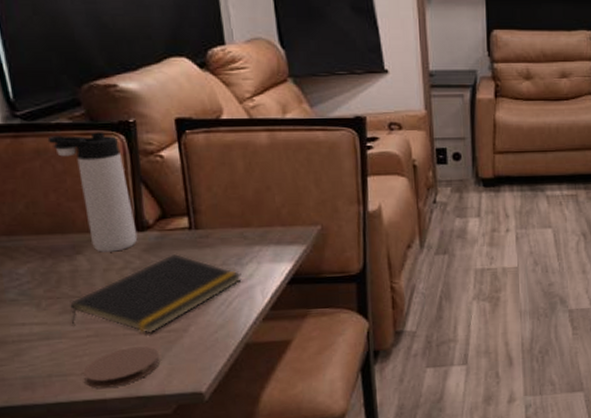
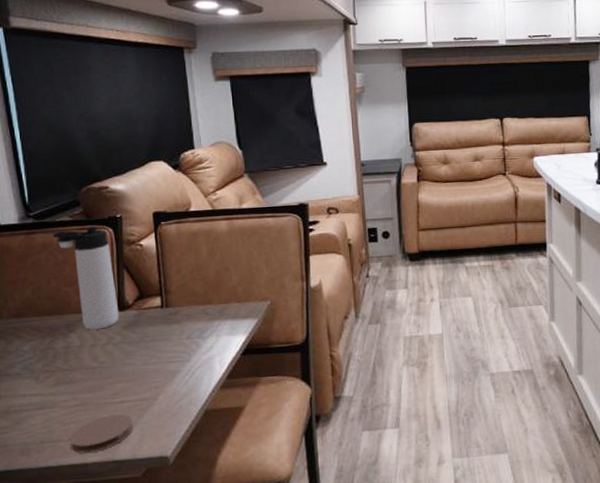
notepad: present [70,253,242,334] -> none [62,329,203,403]

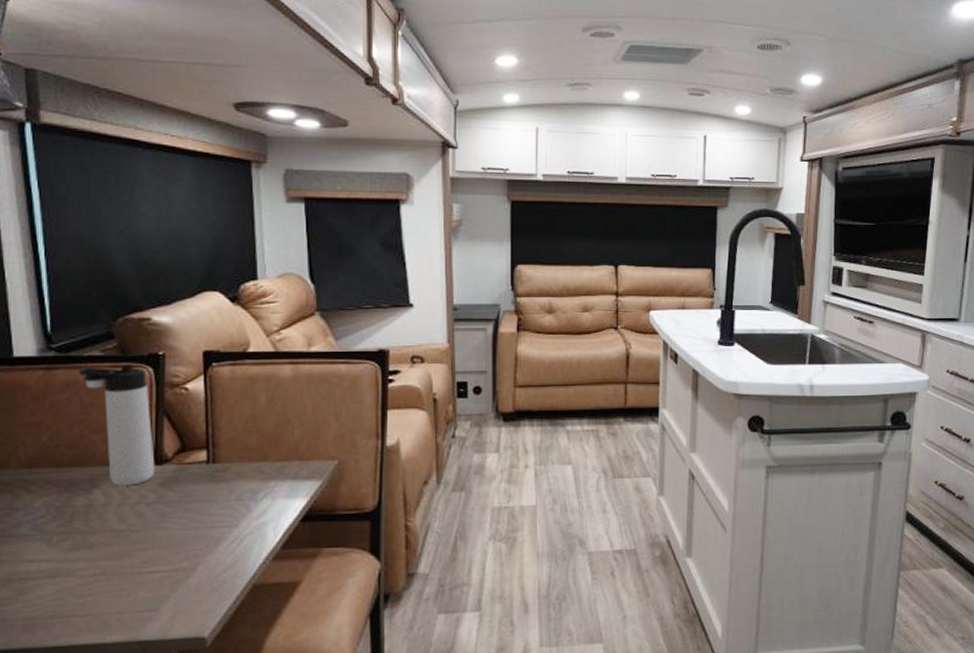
coaster: present [70,414,134,453] -> none [86,586,165,631]

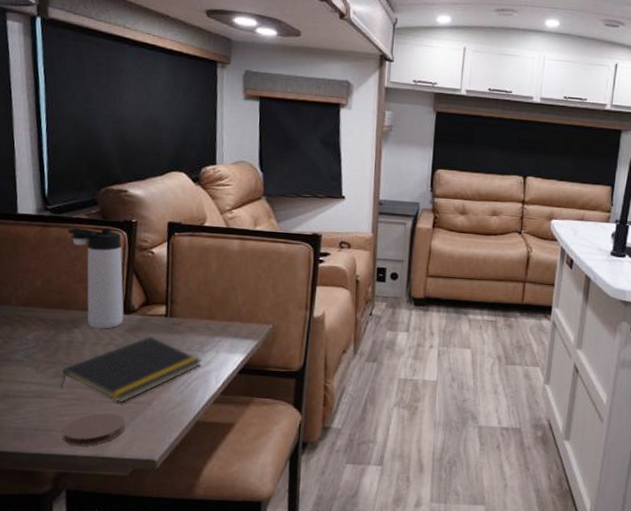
notepad: none [80,487,255,573] -> present [60,335,202,404]
coaster: none [86,586,165,631] -> present [63,413,126,446]

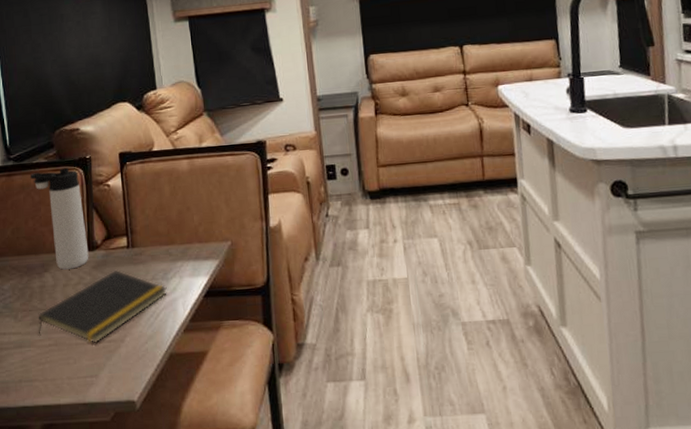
coaster: present [63,413,126,446] -> none [45,355,103,394]

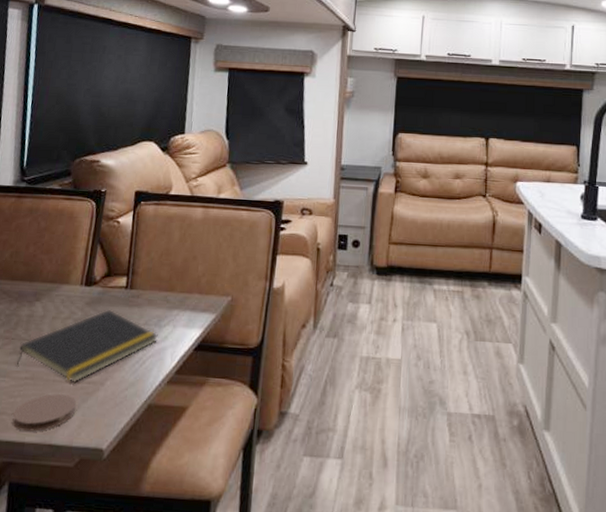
thermos bottle: present [30,168,89,270] -> none [40,198,90,302]
coaster: none [45,355,103,394] -> present [12,394,76,432]

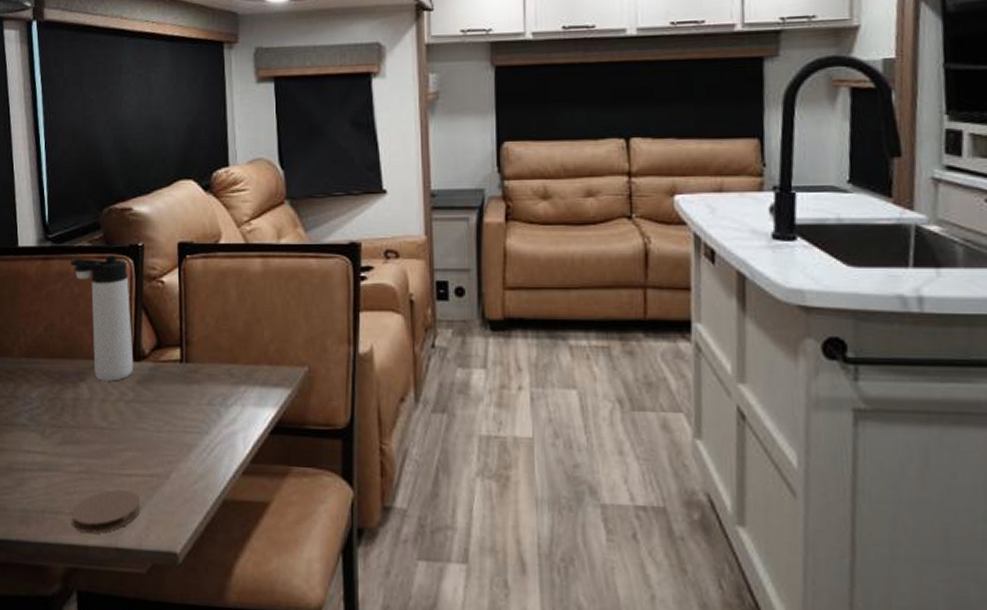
notepad: present [16,309,158,384] -> none [67,387,225,477]
thermos bottle: none [40,198,90,302] -> present [70,256,134,382]

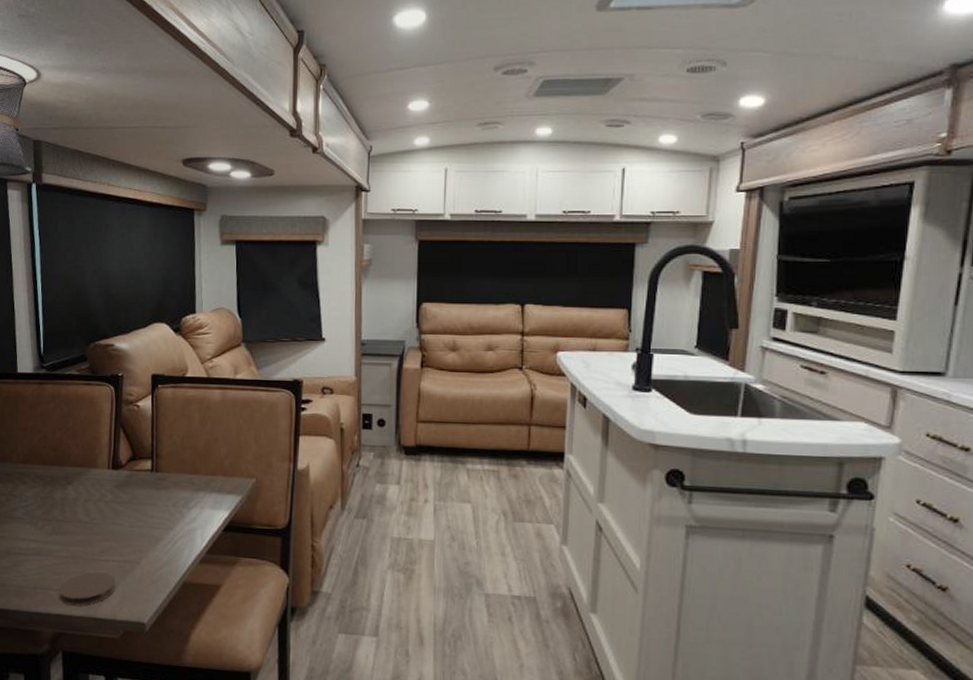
thermos bottle: present [70,256,134,382] -> none [61,383,113,485]

